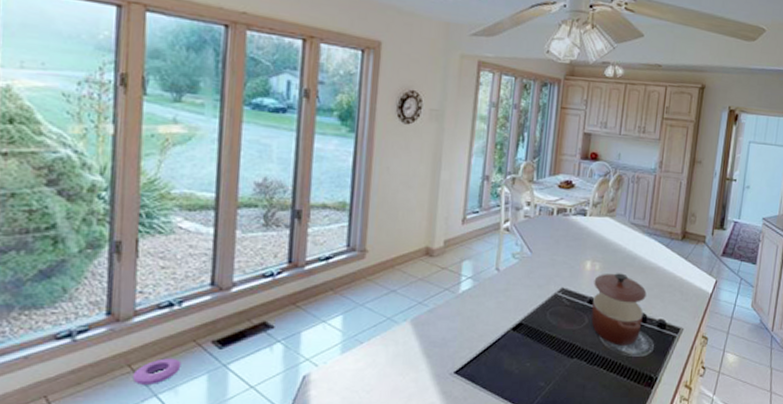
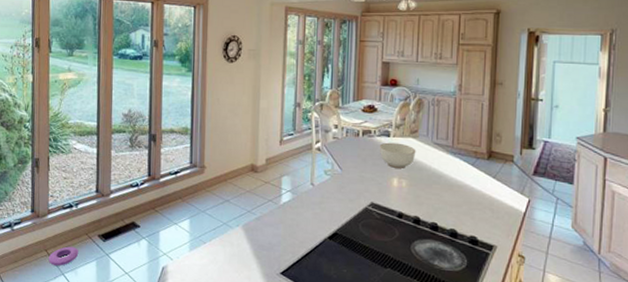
bowl: none [574,222,613,250] -> present [379,142,416,168]
saucepan: present [591,273,647,346] -> none [402,190,455,260]

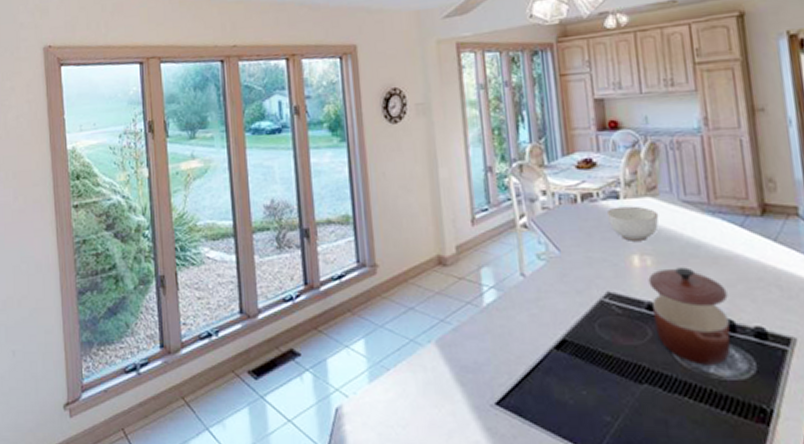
dog toy: present [48,246,79,266] -> none [186,390,225,418]
saucepan: none [402,190,455,260] -> present [648,267,731,365]

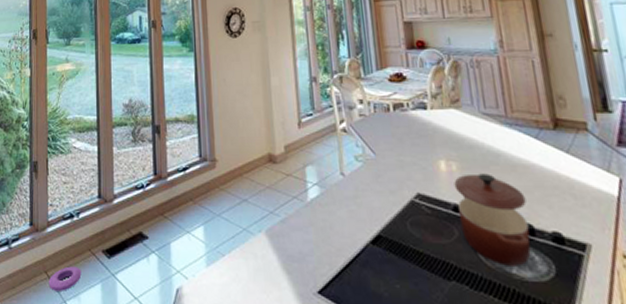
dog toy: none [186,390,225,418] -> present [48,266,82,291]
bowl: present [606,206,659,241] -> none [415,116,463,147]

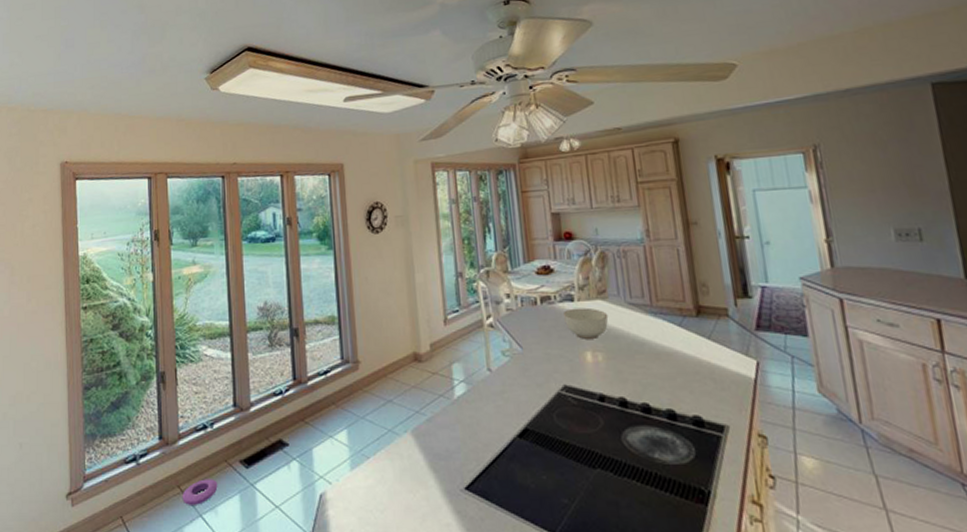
bowl: none [415,116,463,147] -> present [562,307,609,339]
saucepan: present [454,173,531,267] -> none [600,362,673,451]

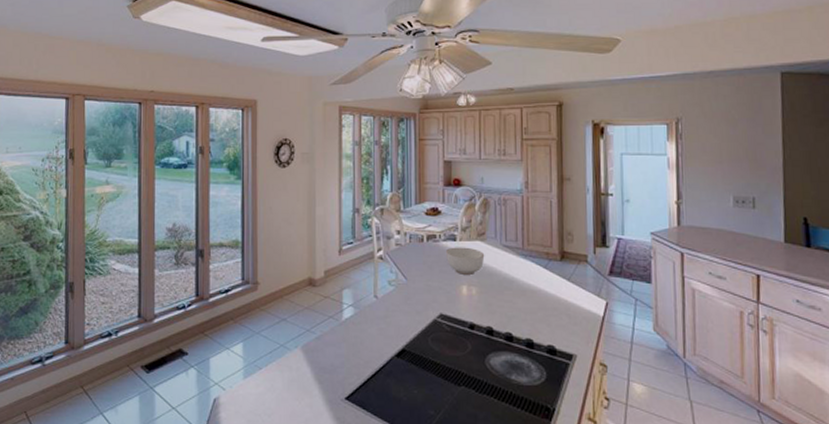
dog toy: present [182,479,218,505] -> none [84,381,119,404]

